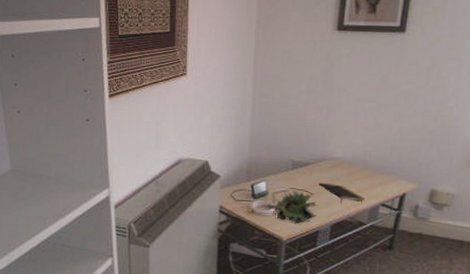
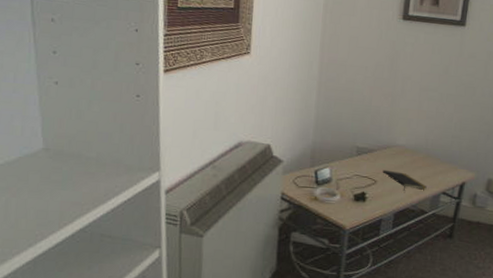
succulent plant: present [266,190,318,224] -> none [330,177,382,212]

